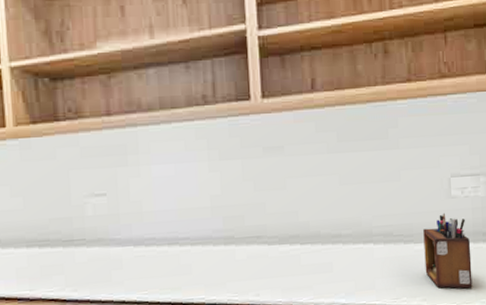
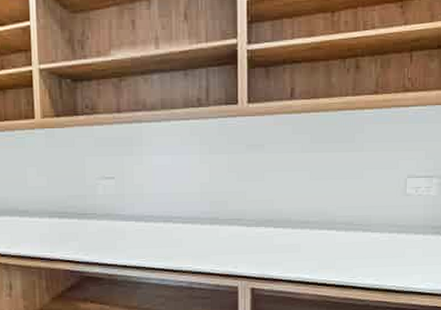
desk organizer: present [423,212,473,289] -> none [379,207,421,273]

